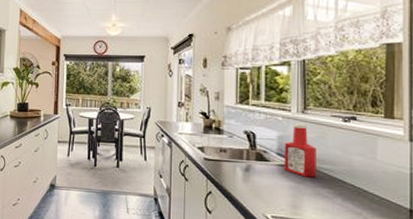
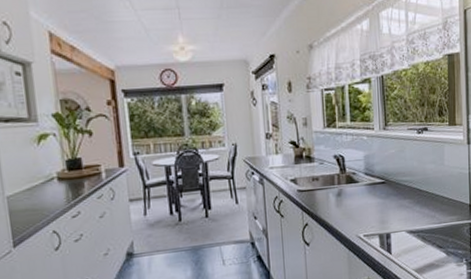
ketchup bottle: present [285,123,316,178] -> none [371,140,399,192]

